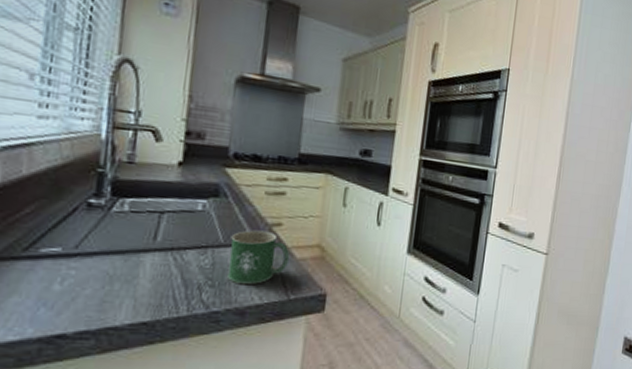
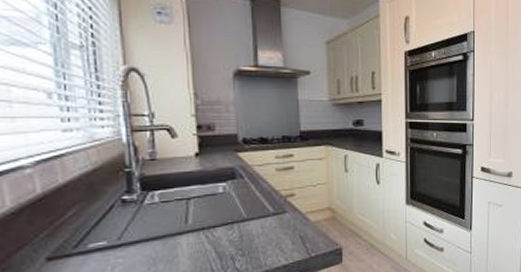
mug: present [227,230,289,285] -> none [252,202,305,251]

